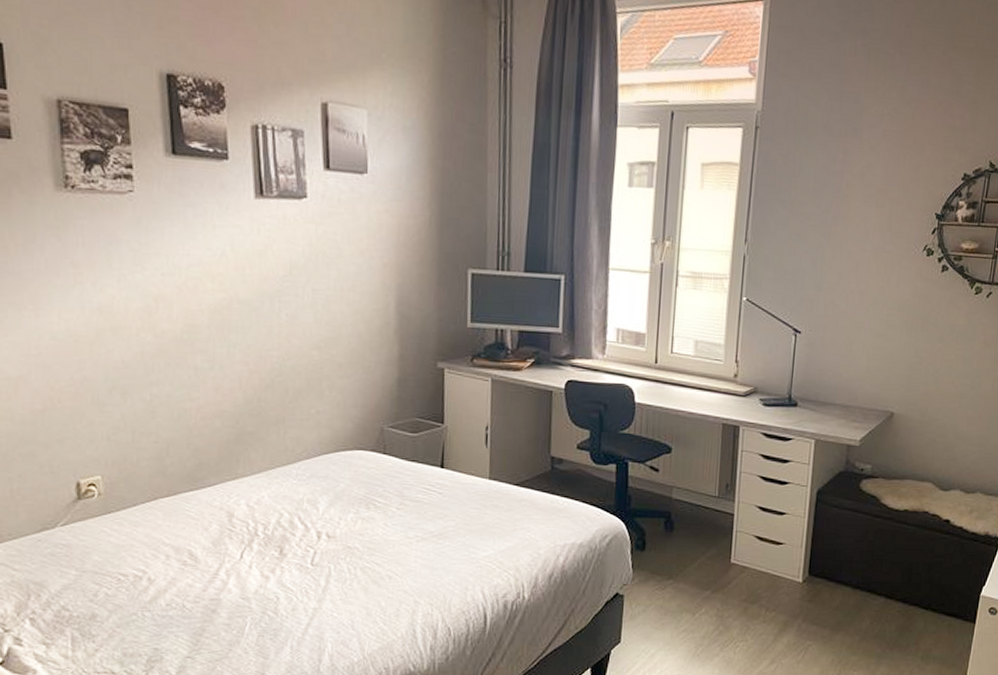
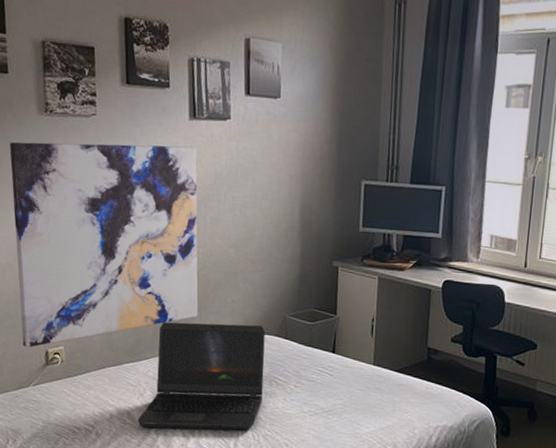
wall art: none [18,224,275,480] -> present [10,142,199,348]
laptop computer: none [201,439,360,569] -> present [137,322,266,431]

